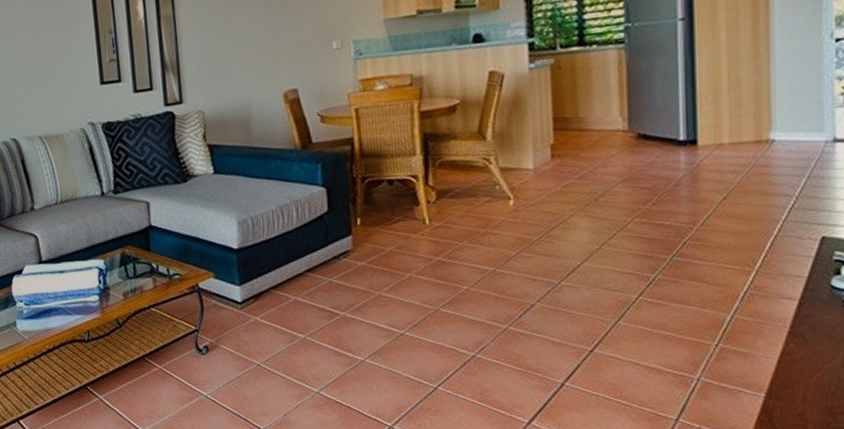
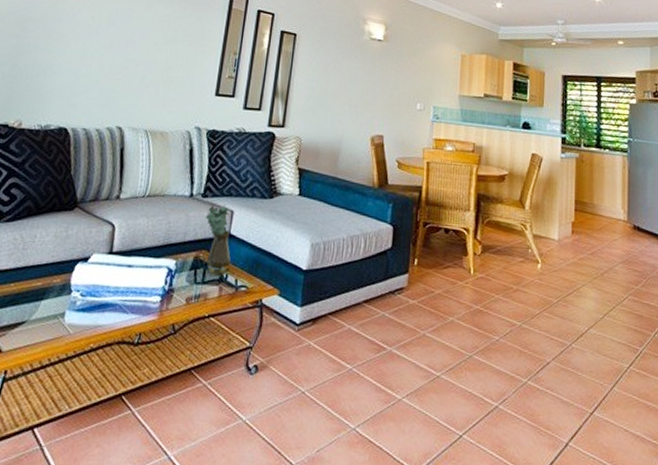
vase: none [122,197,158,269] -> present [205,203,231,277]

